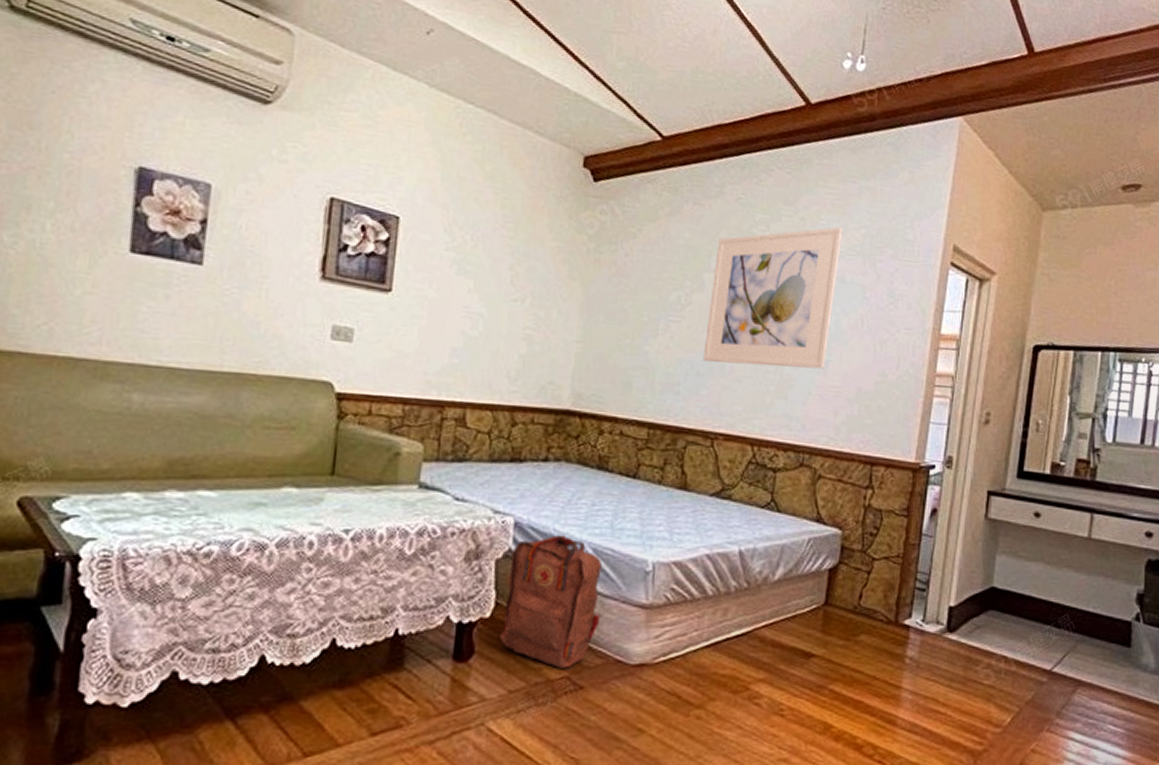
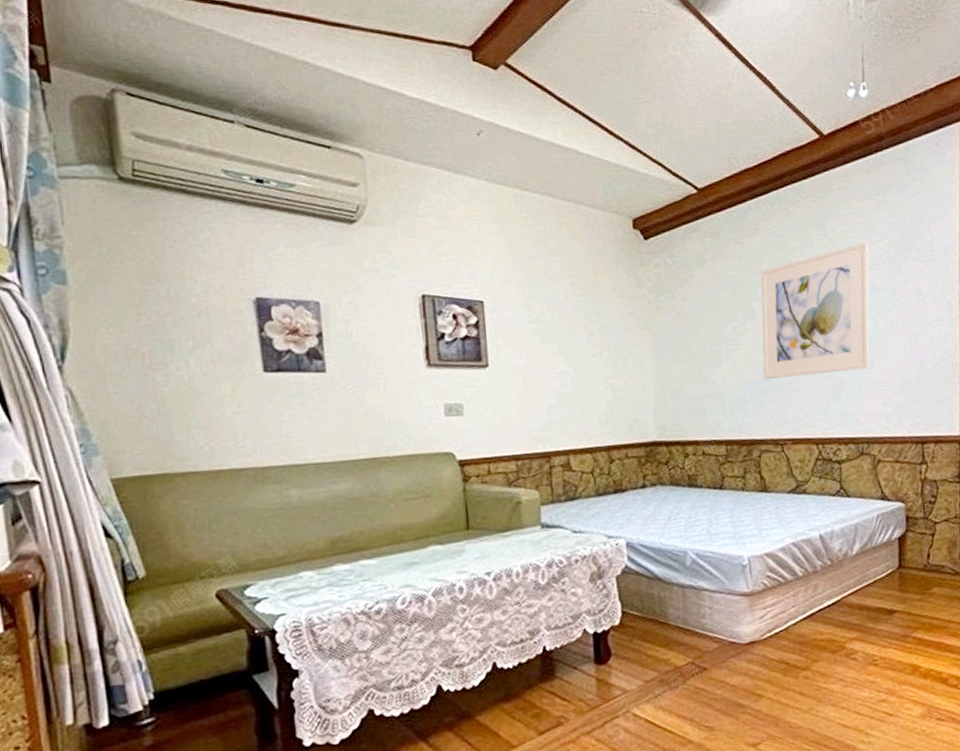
backpack: present [500,535,602,668] -> none [628,547,712,657]

